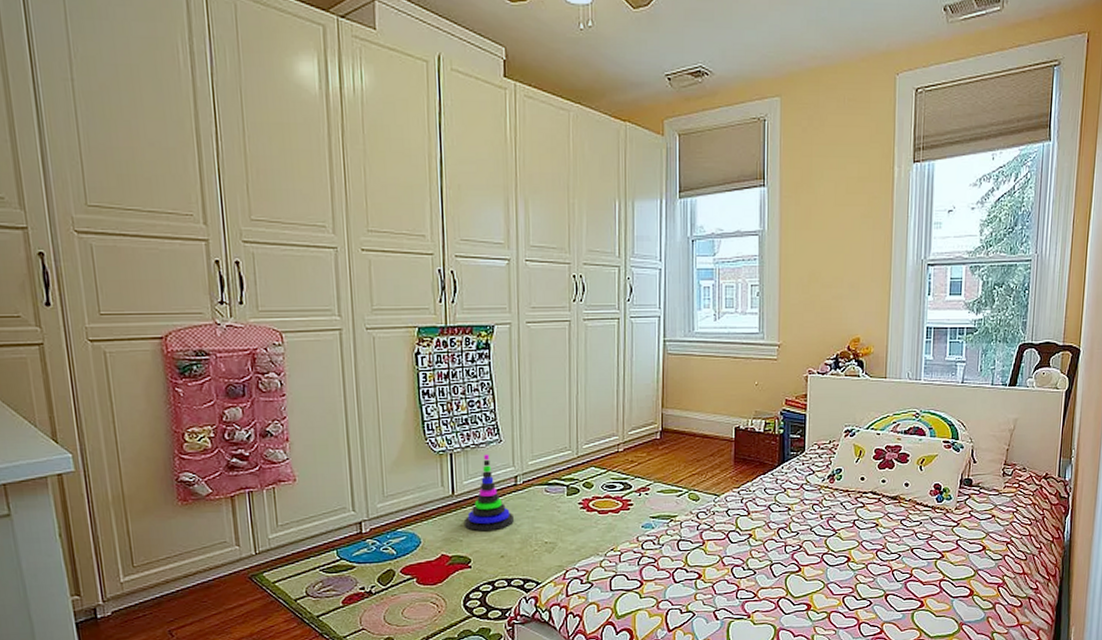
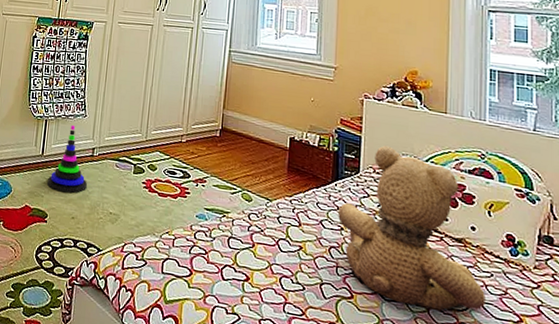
teddy bear: none [785,420,915,566] -> present [338,145,485,311]

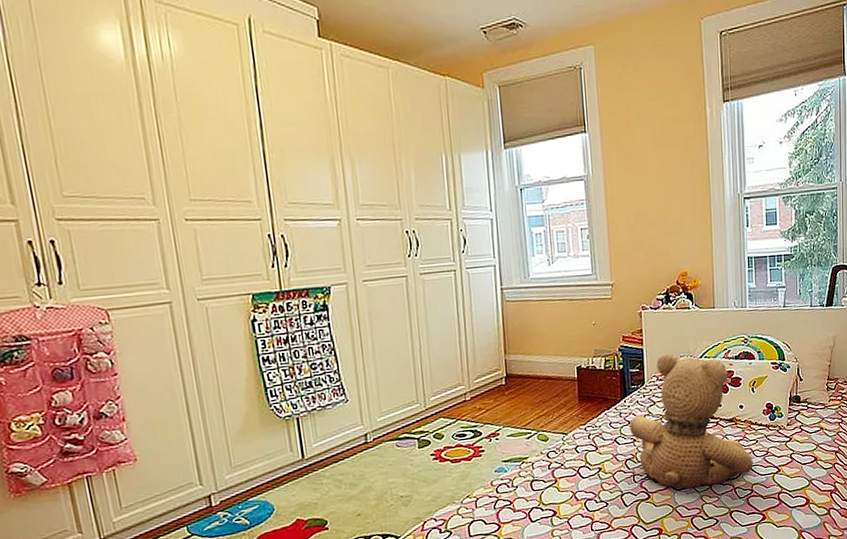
stacking toy: present [47,124,87,193] -> none [316,414,367,493]

